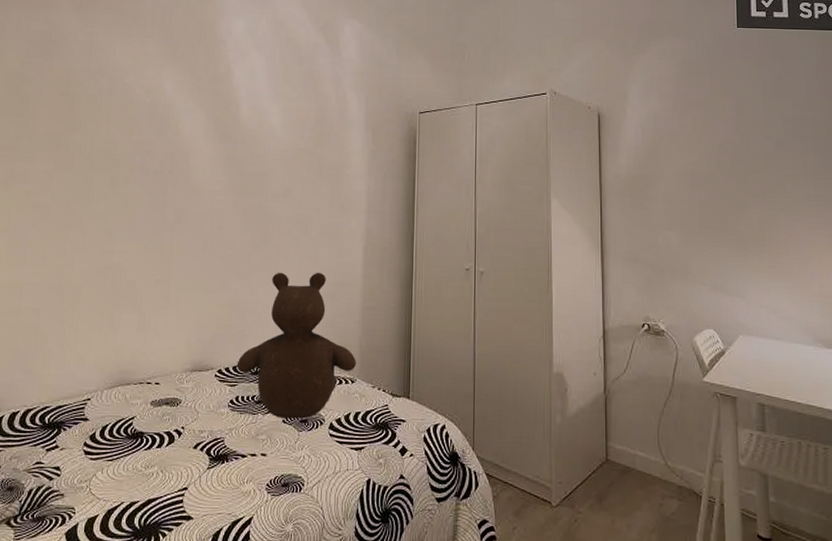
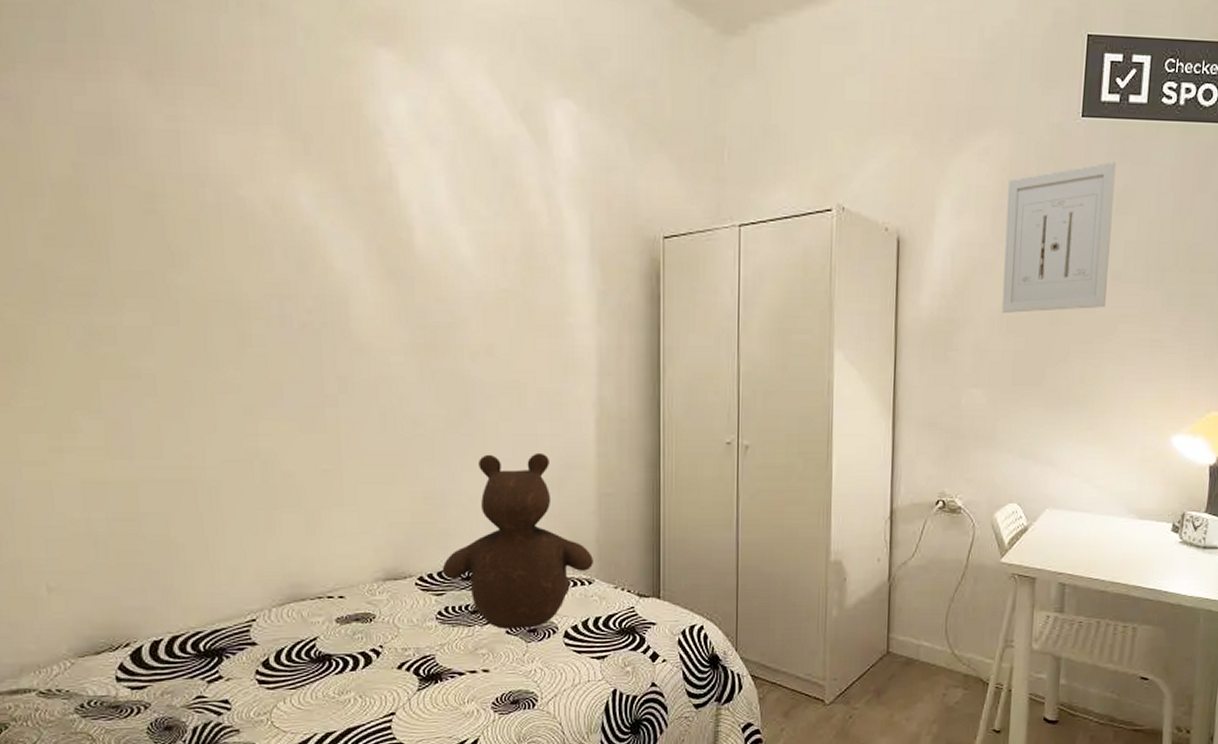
wall art: none [683,59,773,172] -> present [1001,162,1116,313]

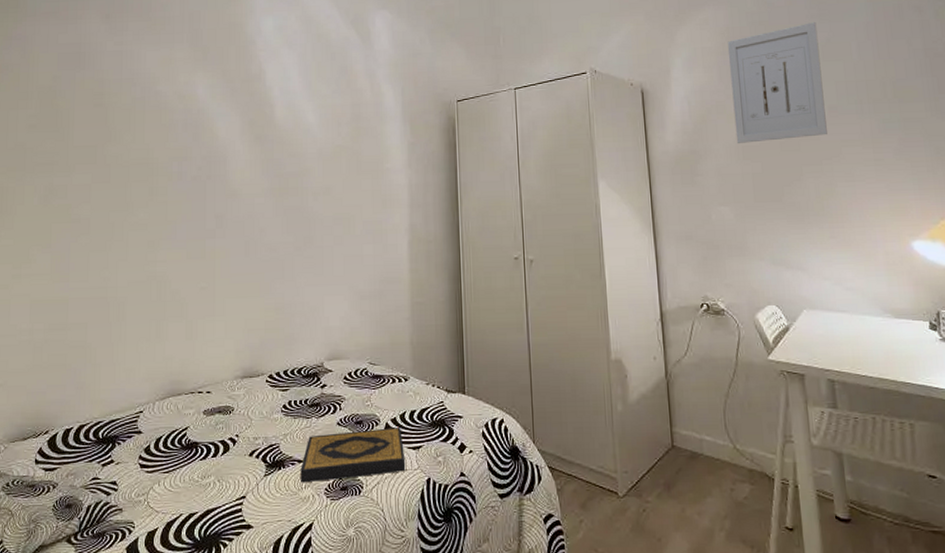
teddy bear: present [442,452,594,629] -> none [287,270,409,421]
hardback book: none [462,636,588,697] -> present [300,428,406,483]

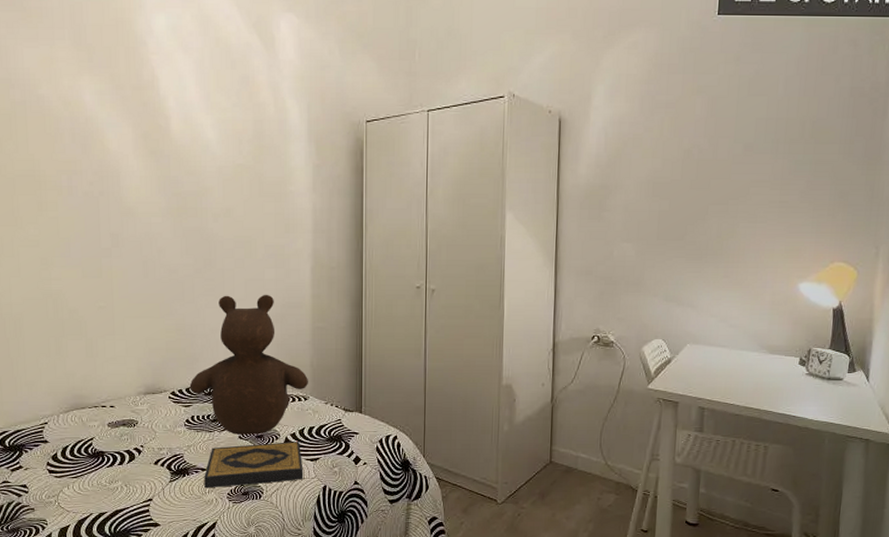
teddy bear: none [287,270,409,421] -> present [189,294,309,435]
wall art: present [727,22,827,143] -> none [648,52,748,179]

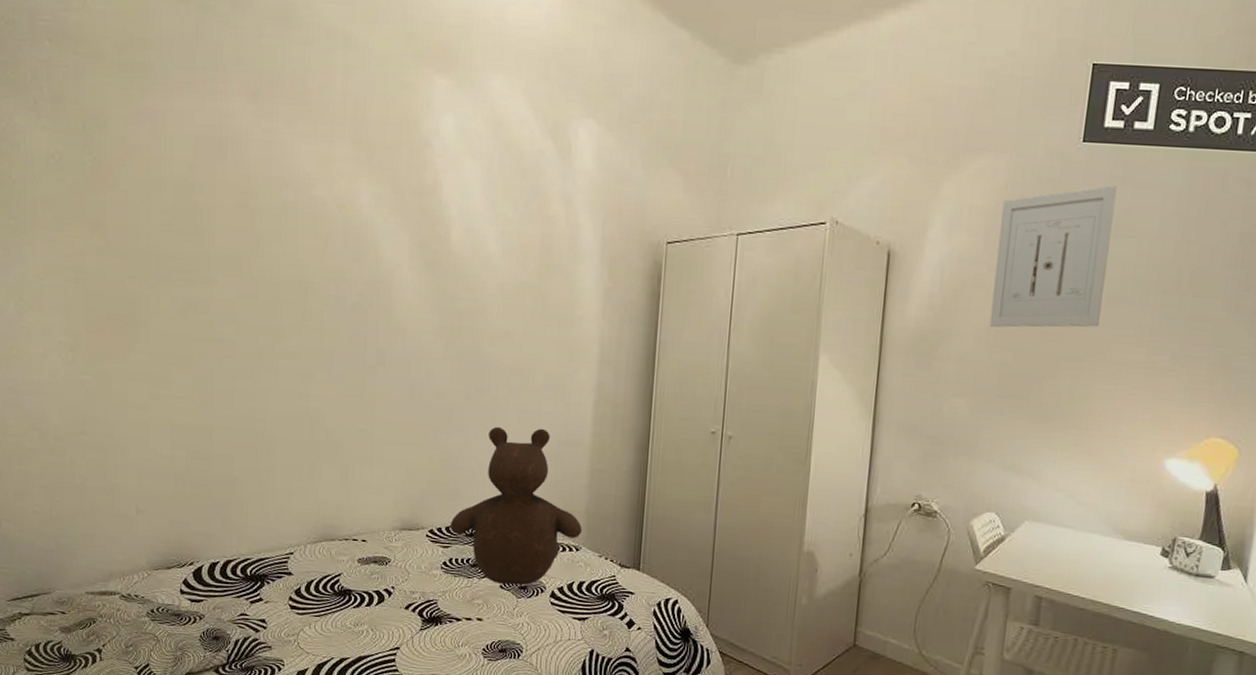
hardback book: present [204,442,304,488] -> none [458,595,570,642]
wall art: none [648,52,748,179] -> present [989,186,1117,328]

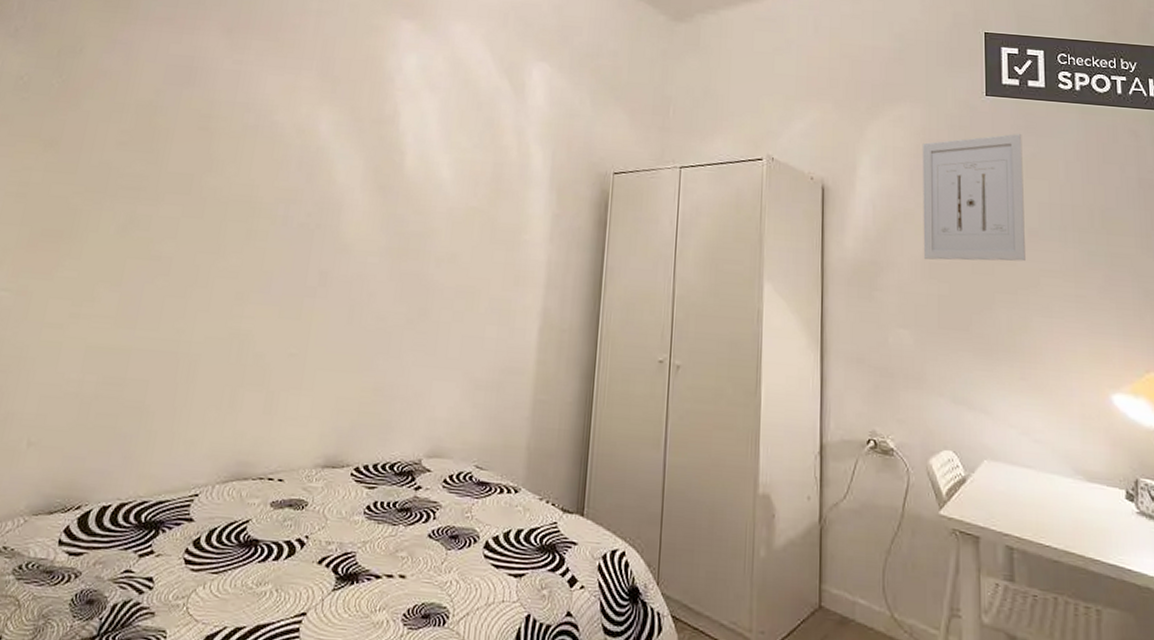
teddy bear: present [449,426,583,585] -> none [377,352,523,534]

